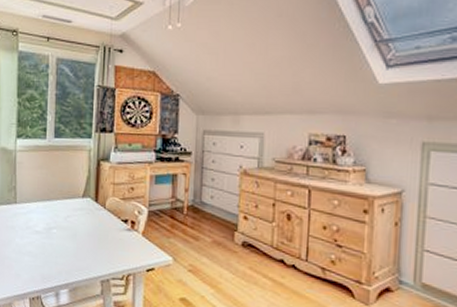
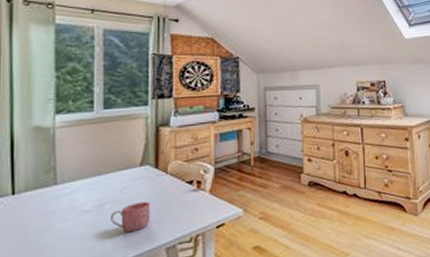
mug: none [57,232,90,259] -> present [111,201,151,232]

